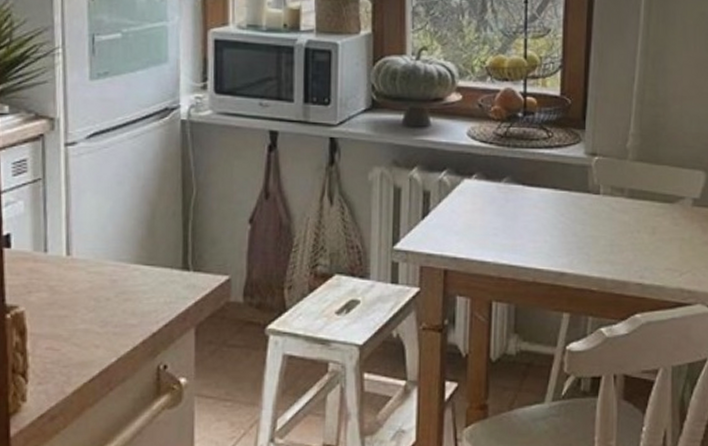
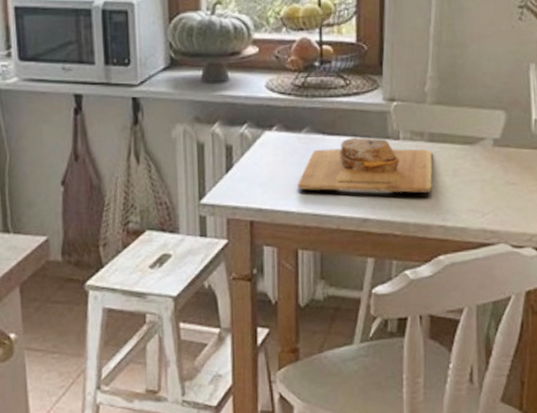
cutting board: none [495,190,632,249] -> present [298,137,433,193]

